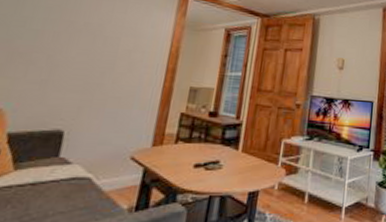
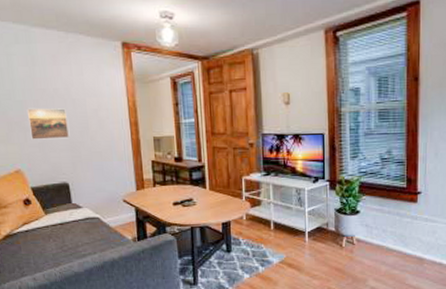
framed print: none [33,39,93,79] -> present [26,108,70,140]

